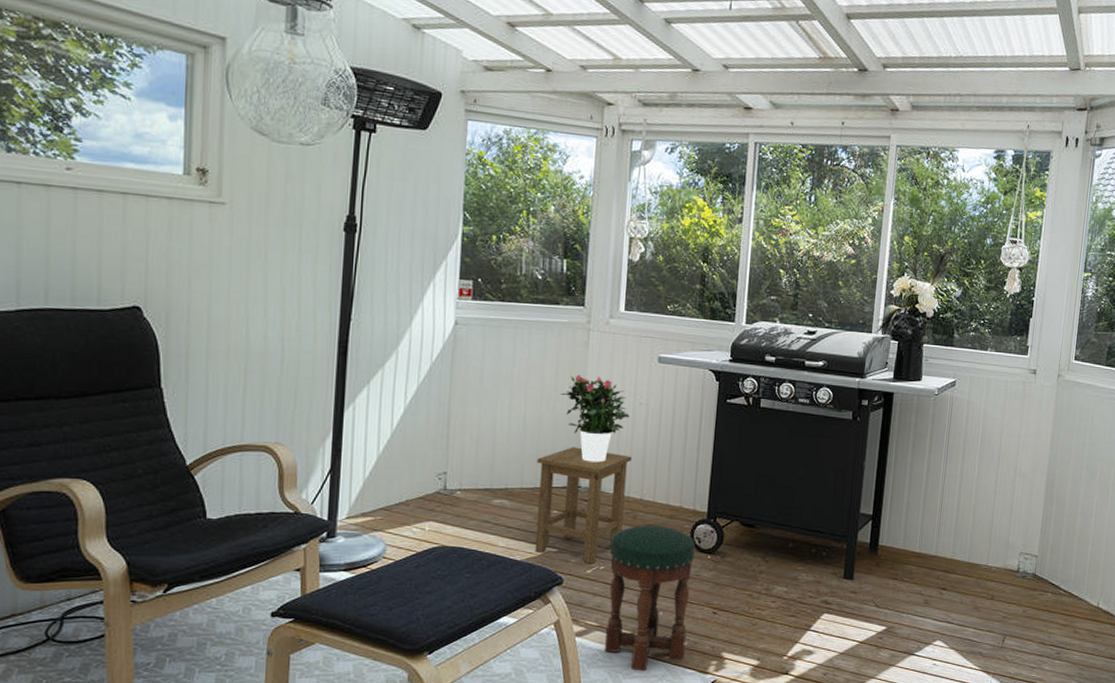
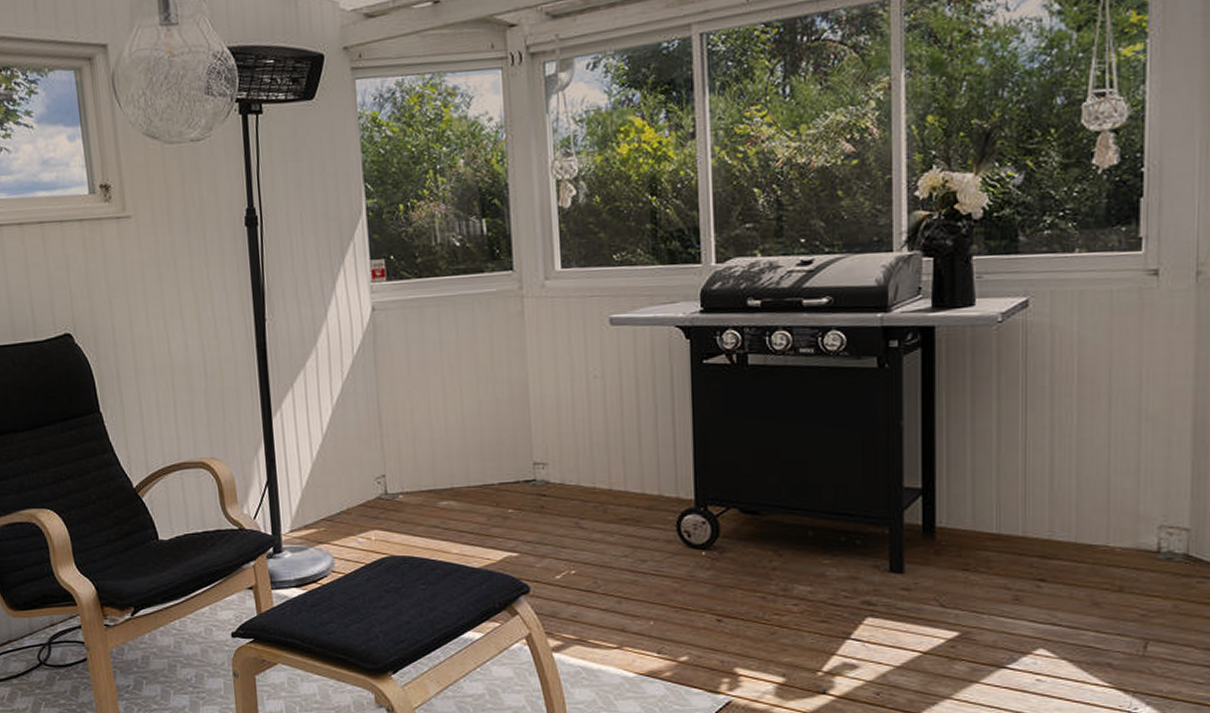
stool: present [535,447,632,564] -> none [482,434,592,569]
potted flower: present [561,374,630,463] -> none [499,350,583,451]
stool: present [604,525,695,671] -> none [579,519,687,691]

